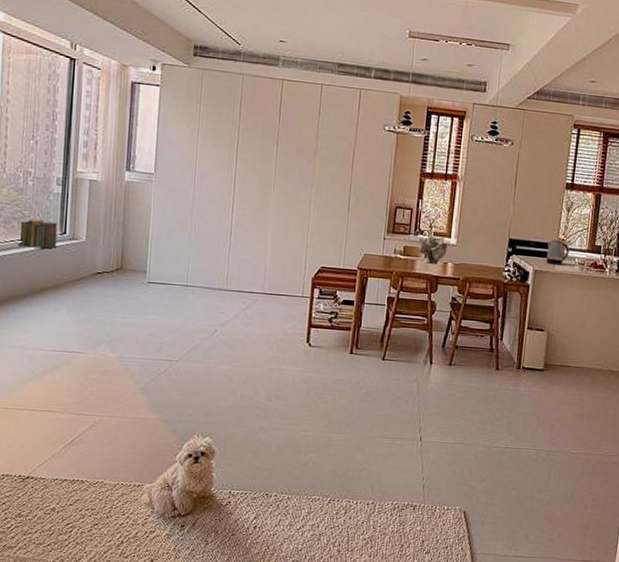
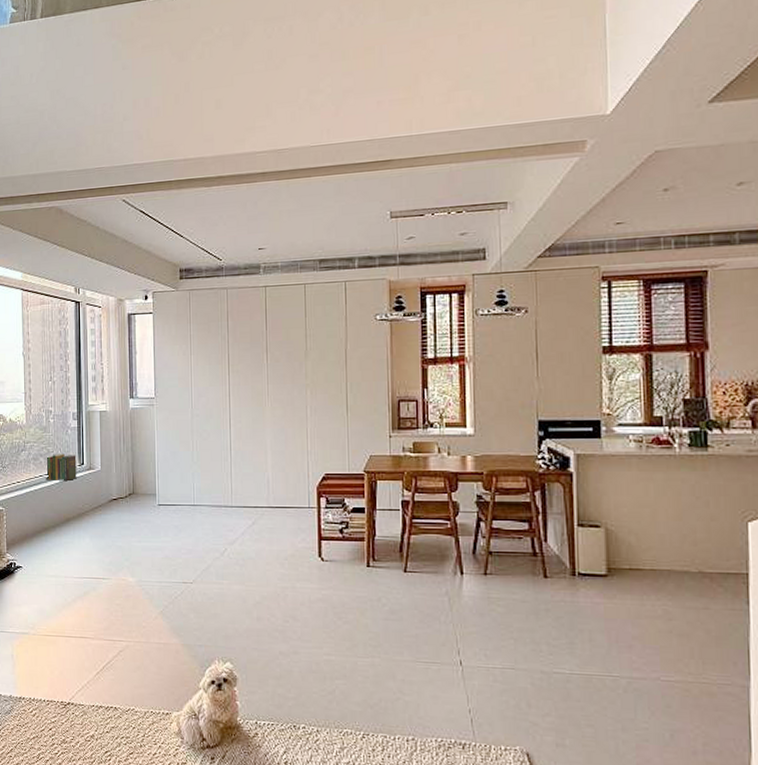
flower arrangement: present [418,235,448,265] -> none [429,425,464,460]
kettle: present [546,239,569,266] -> none [589,415,619,446]

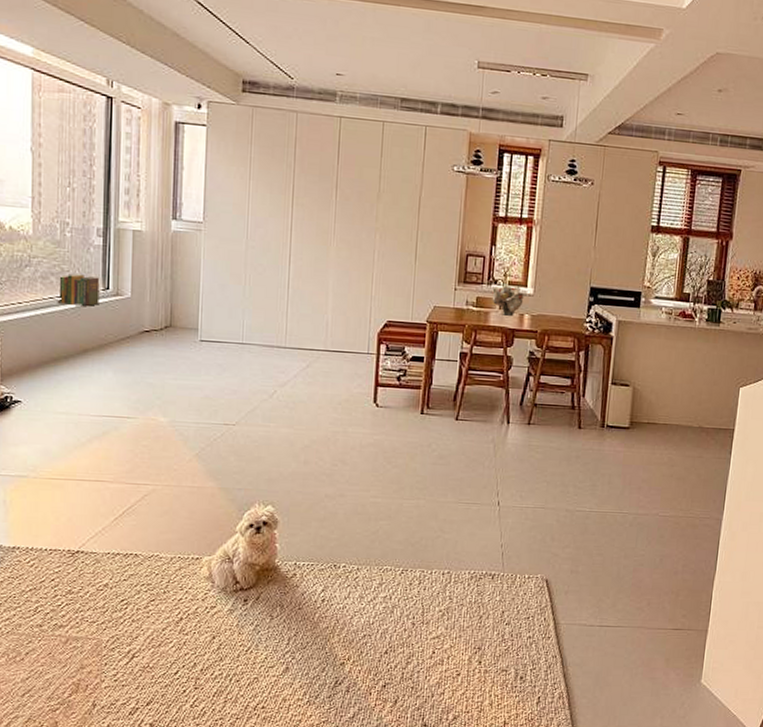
flower arrangement: none [429,425,464,460] -> present [492,284,524,317]

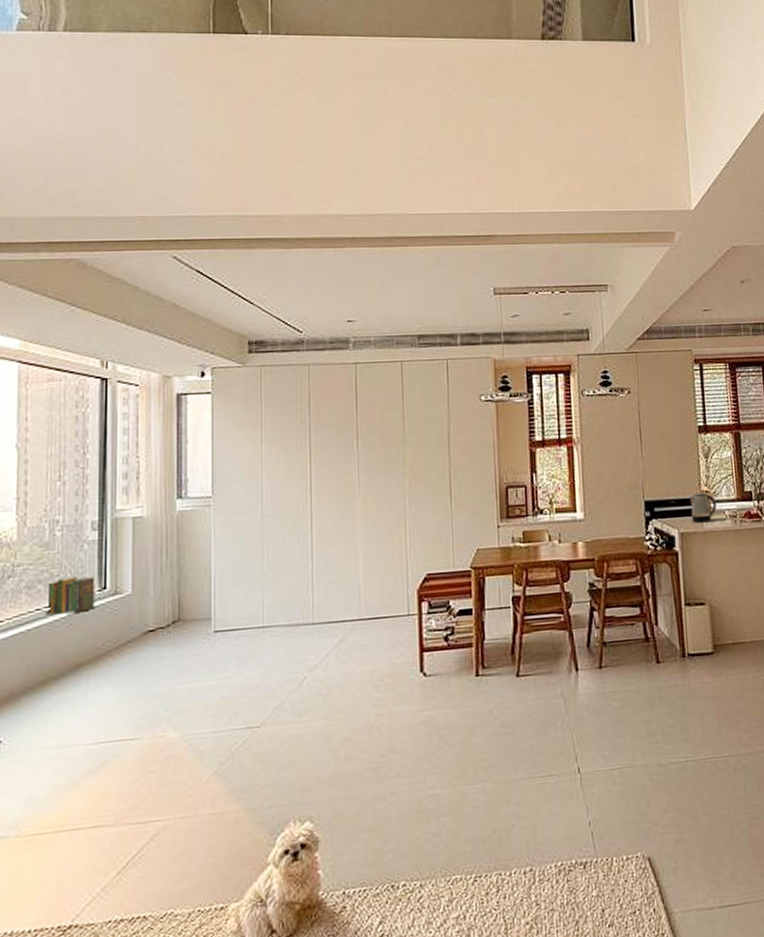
flower arrangement: present [492,284,524,317] -> none [539,511,575,548]
kettle: none [630,287,656,315] -> present [690,493,717,523]

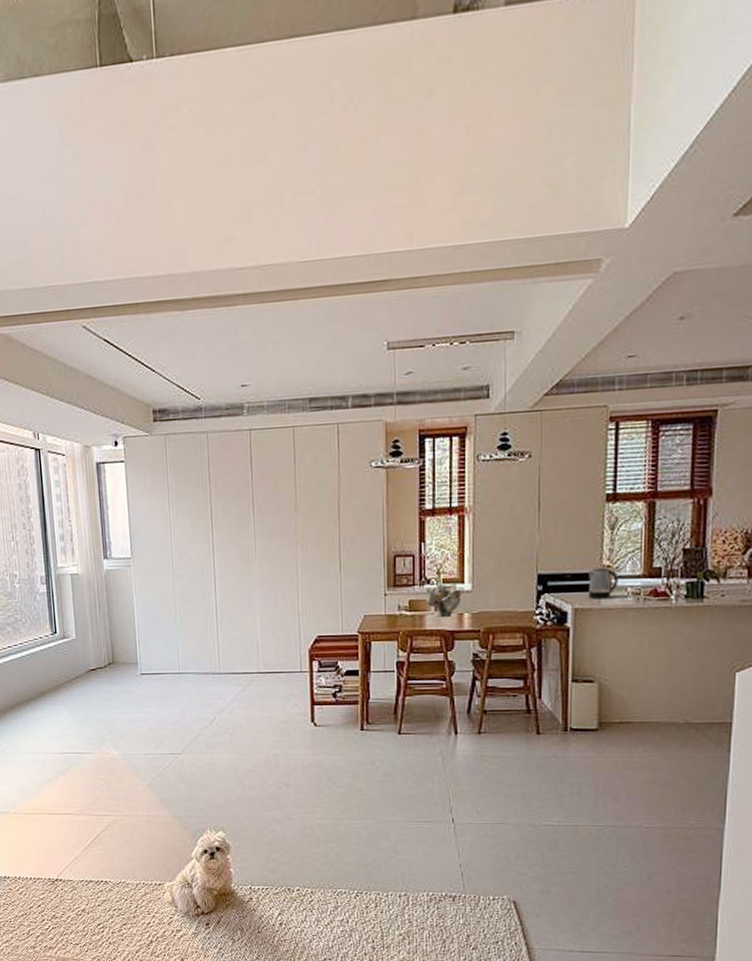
books: present [45,576,95,615] -> none [14,622,50,652]
flower arrangement: none [539,511,575,548] -> present [425,581,461,618]

